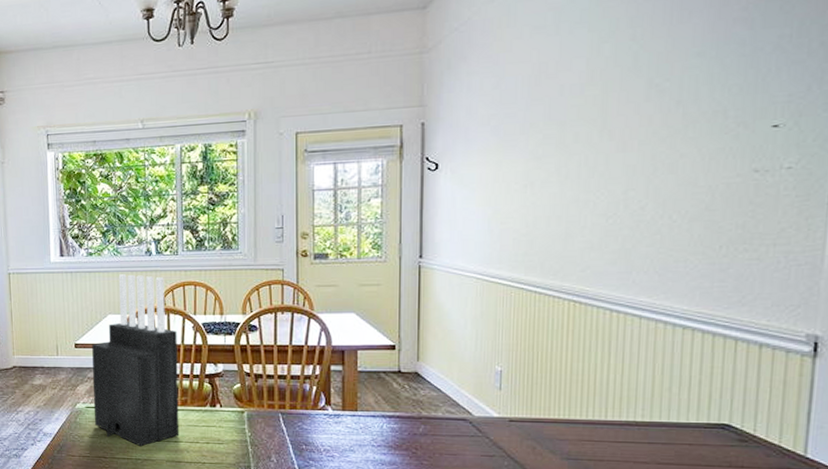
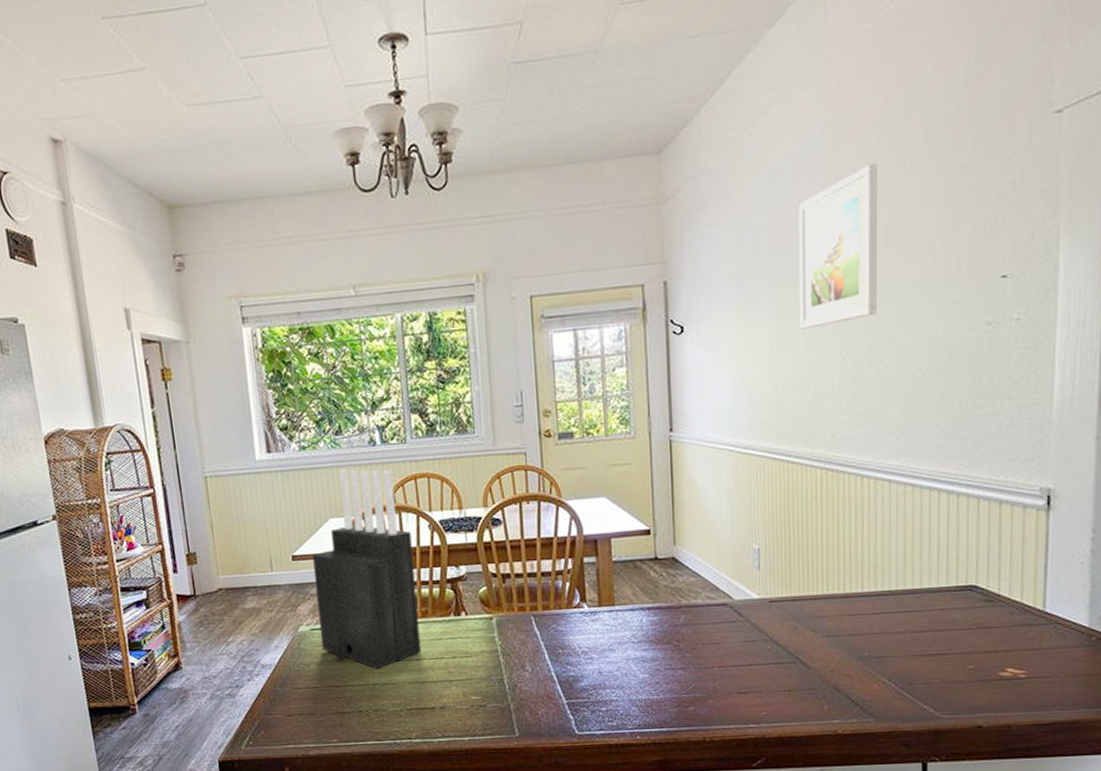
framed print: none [554,17,643,170] -> present [798,163,877,329]

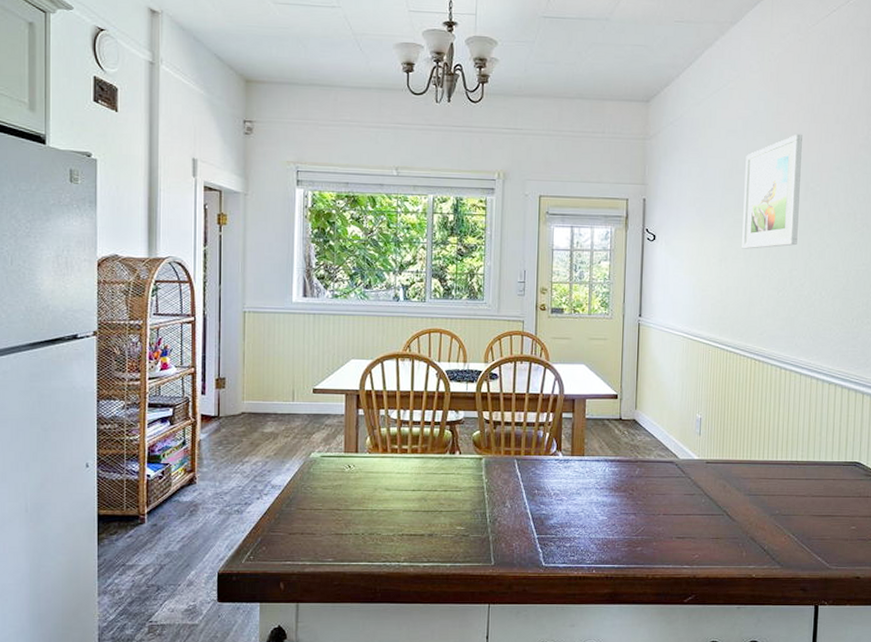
knife block: present [312,469,422,670] -> none [329,318,421,497]

